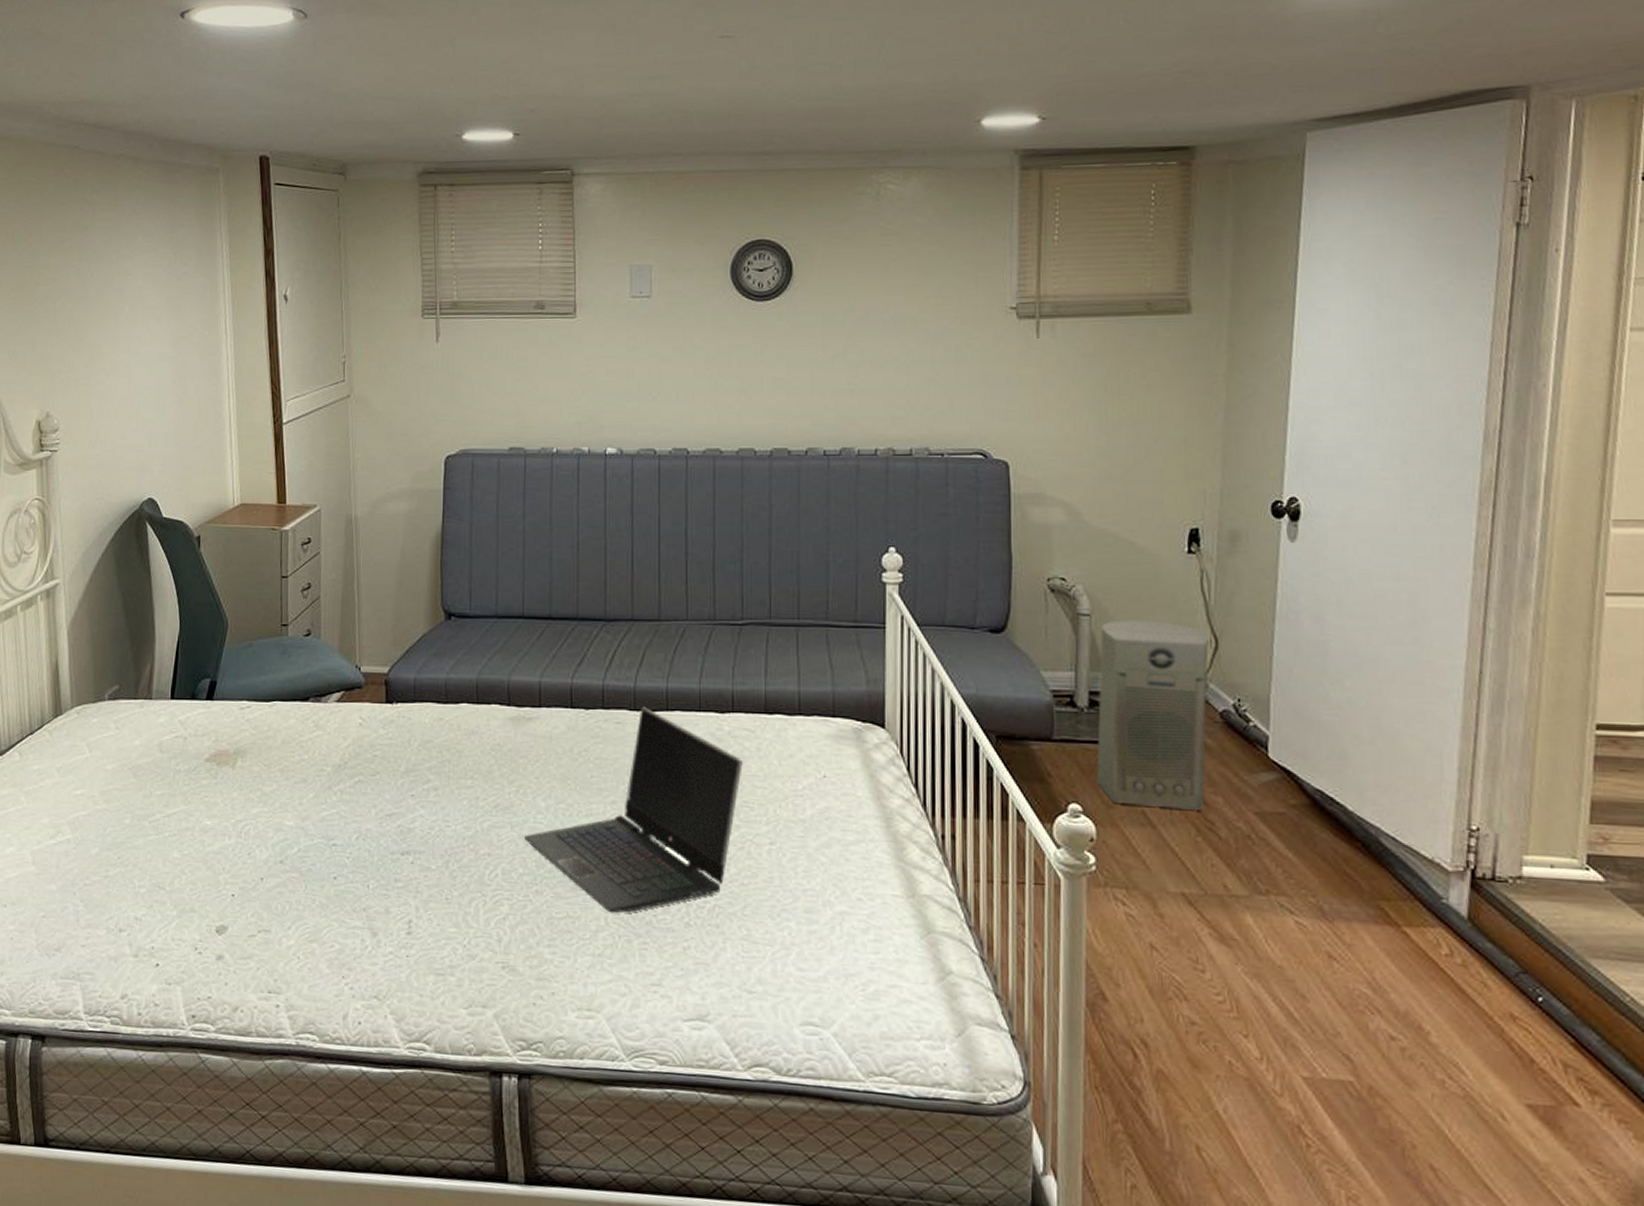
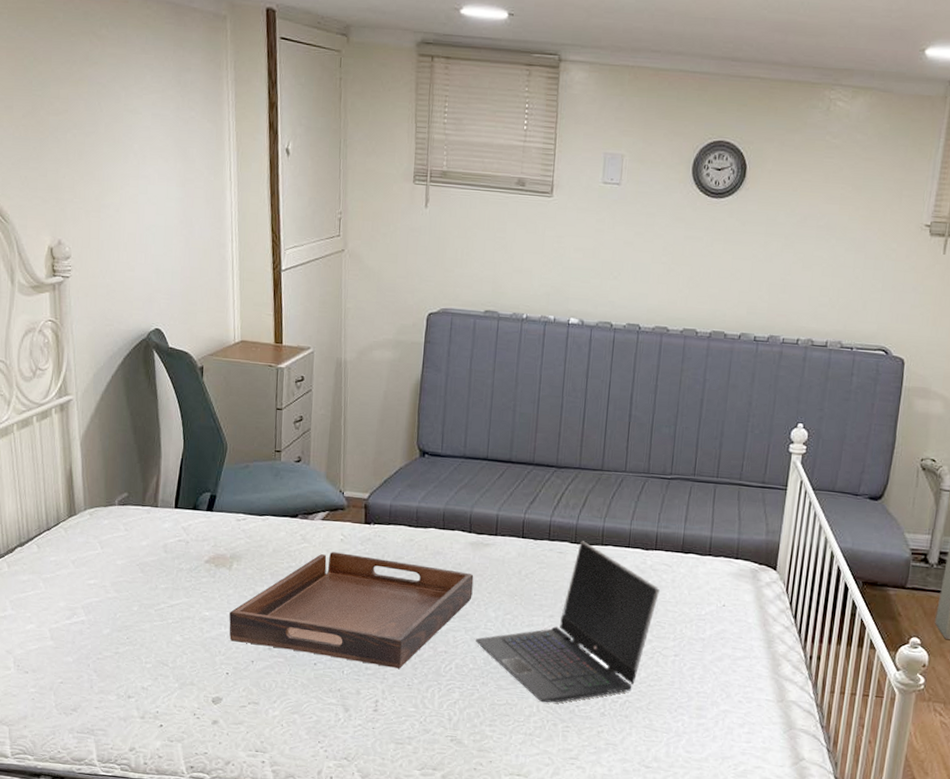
serving tray: none [234,739,517,879] -> present [229,552,474,669]

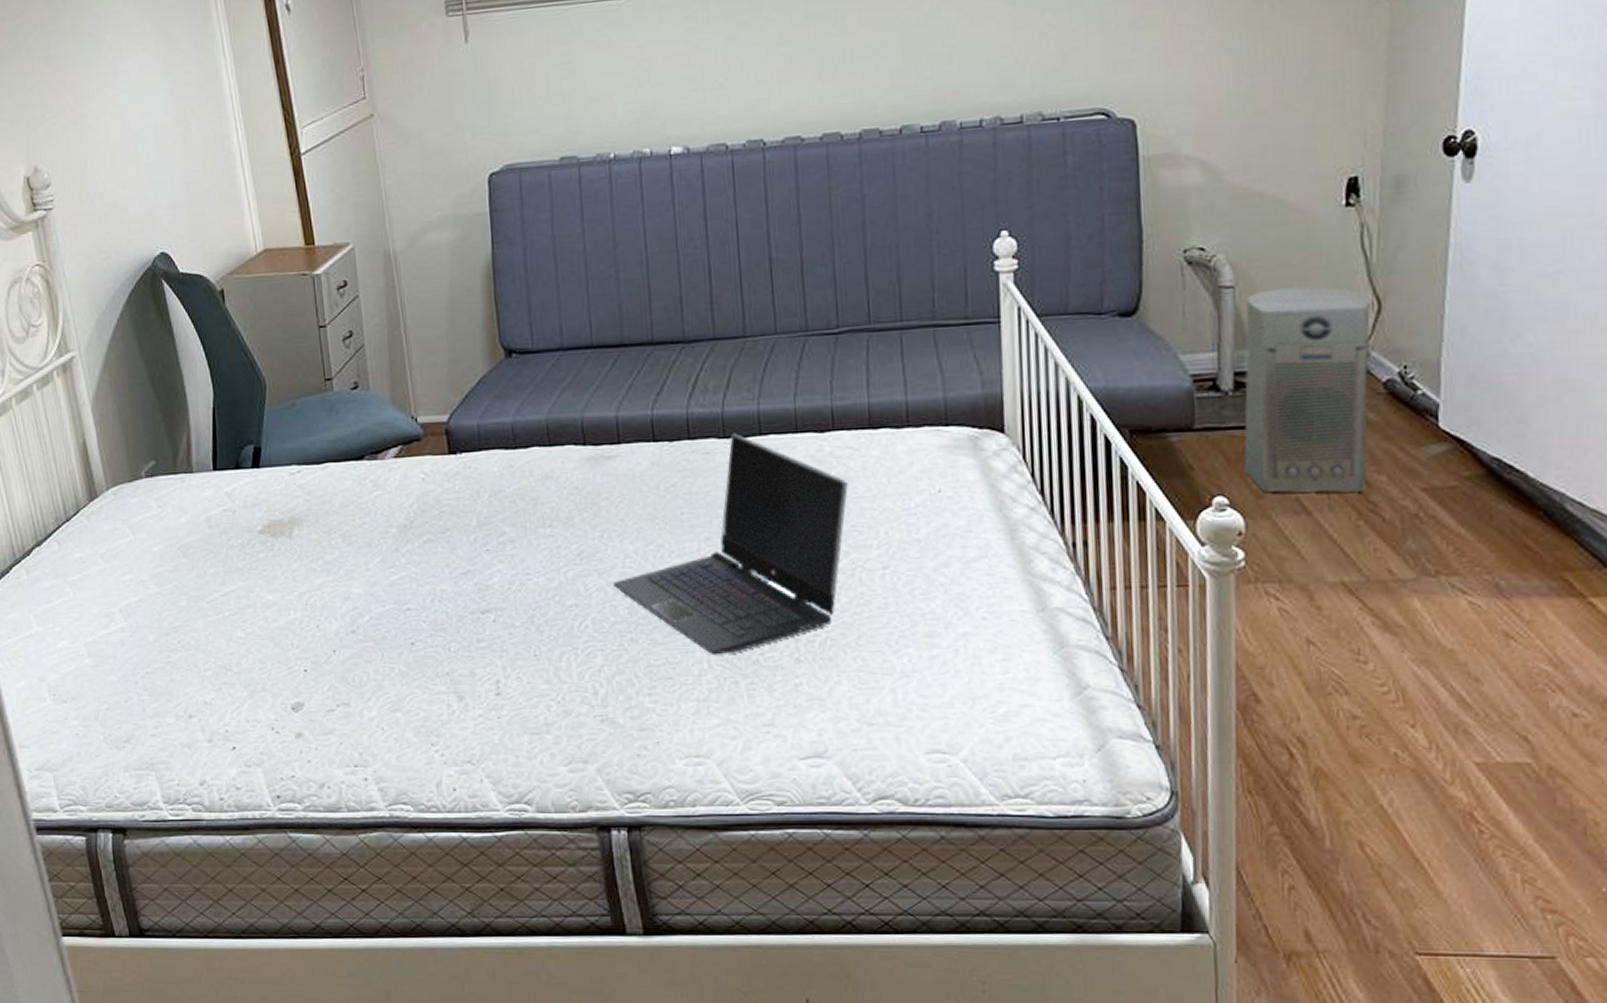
serving tray: present [229,552,474,669] -> none [298,495,600,636]

